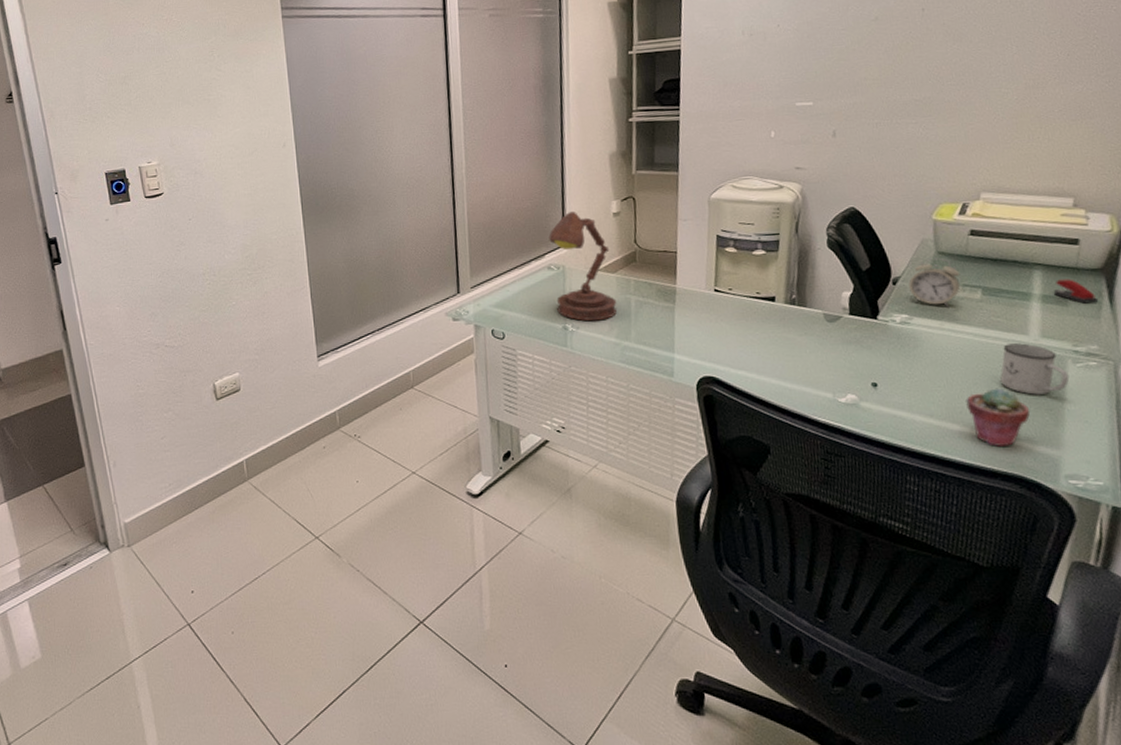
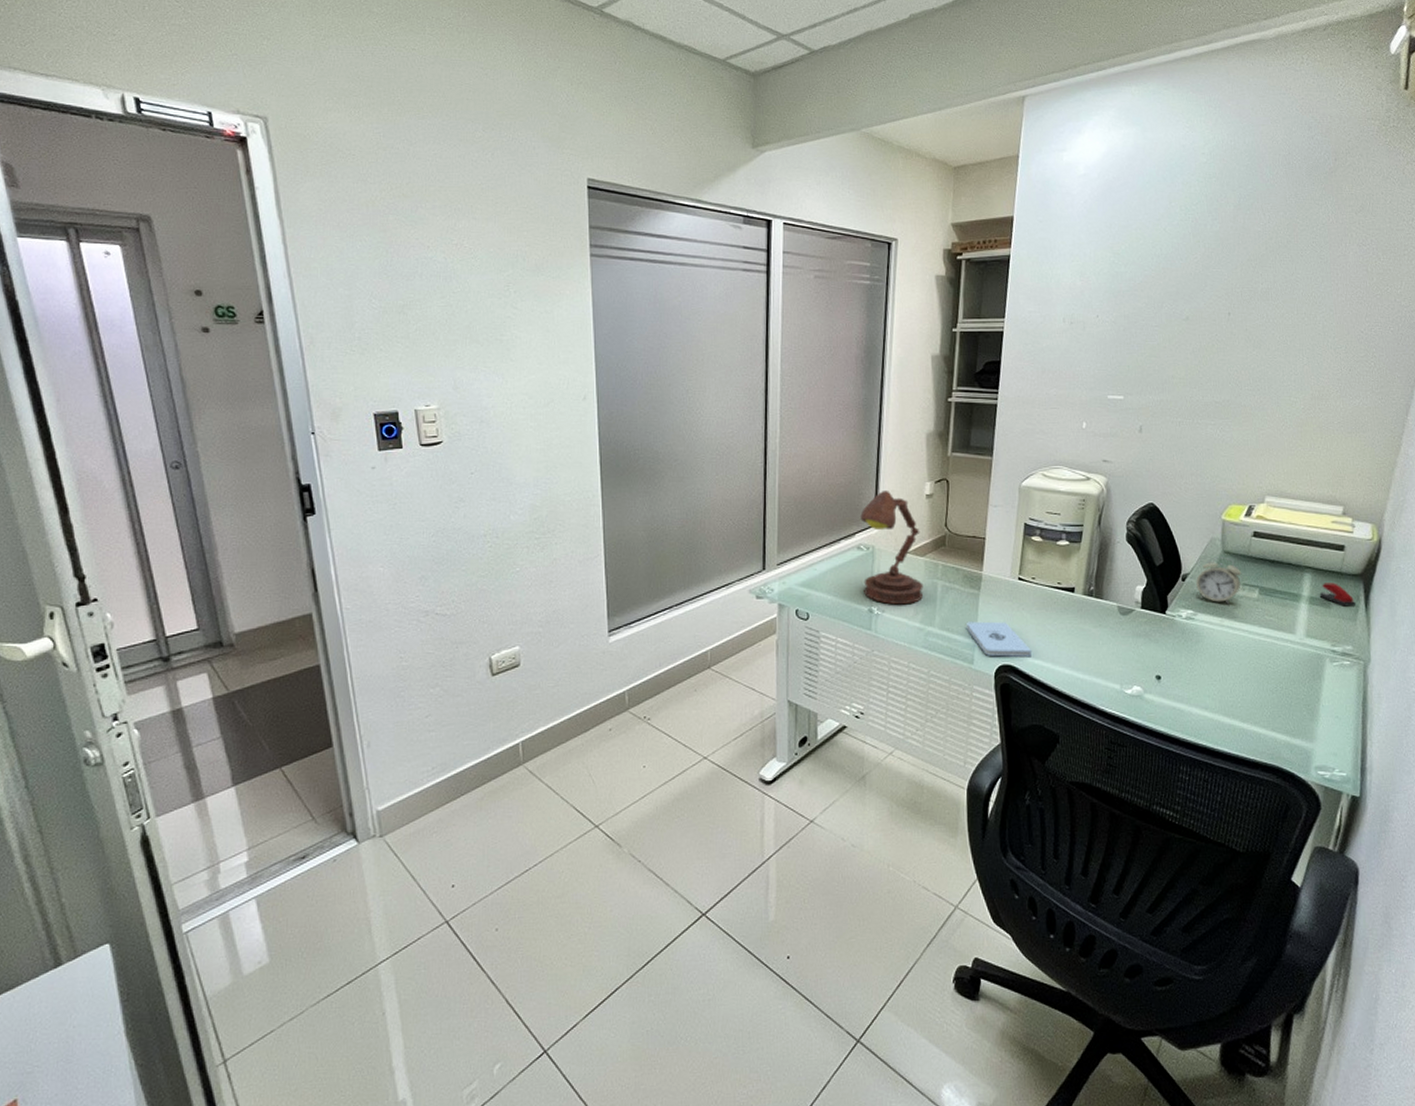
notepad: none [663,334,735,369] -> present [966,621,1033,658]
potted succulent: present [966,388,1030,447] -> none [1237,683,1291,739]
mug: present [1000,343,1070,395] -> none [1268,642,1326,691]

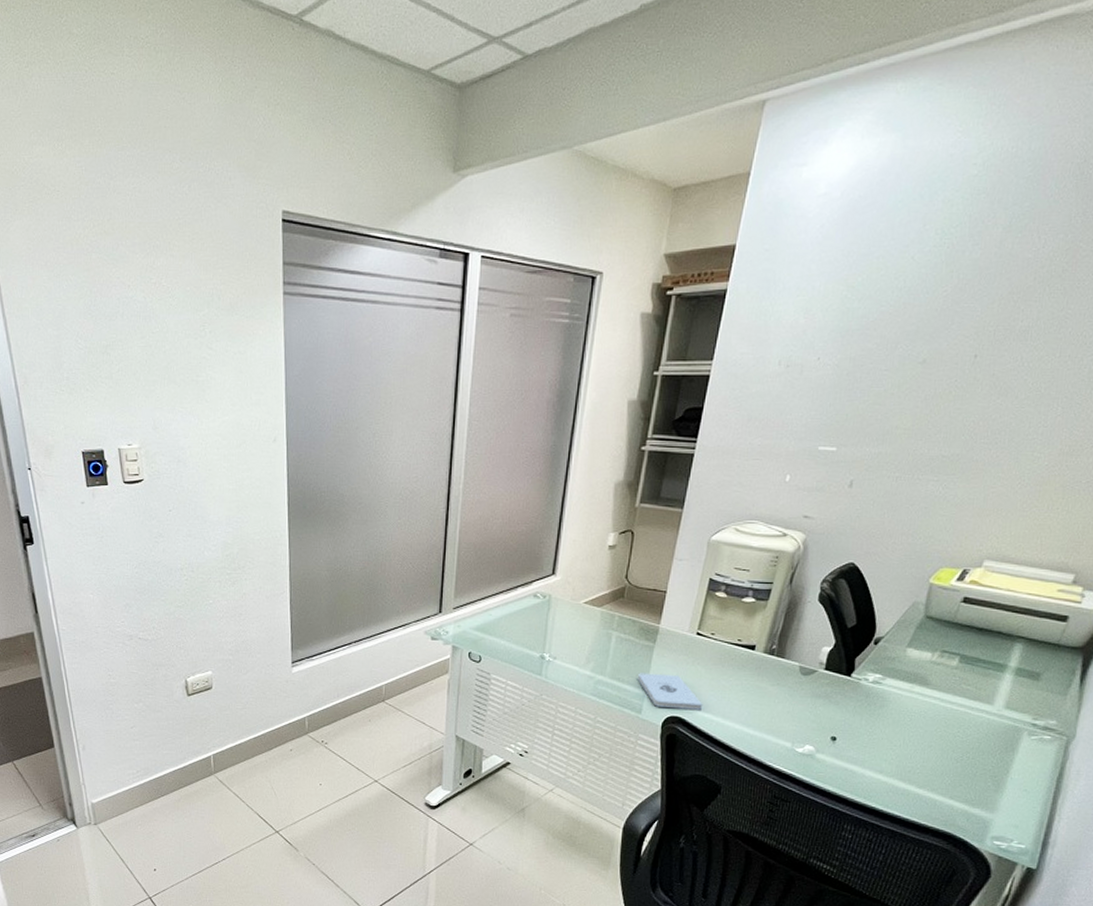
desk lamp: present [860,489,924,605] -> none [537,539,599,653]
alarm clock: present [1196,556,1242,605] -> none [889,621,943,671]
stapler: present [1319,582,1357,607] -> none [1028,654,1071,680]

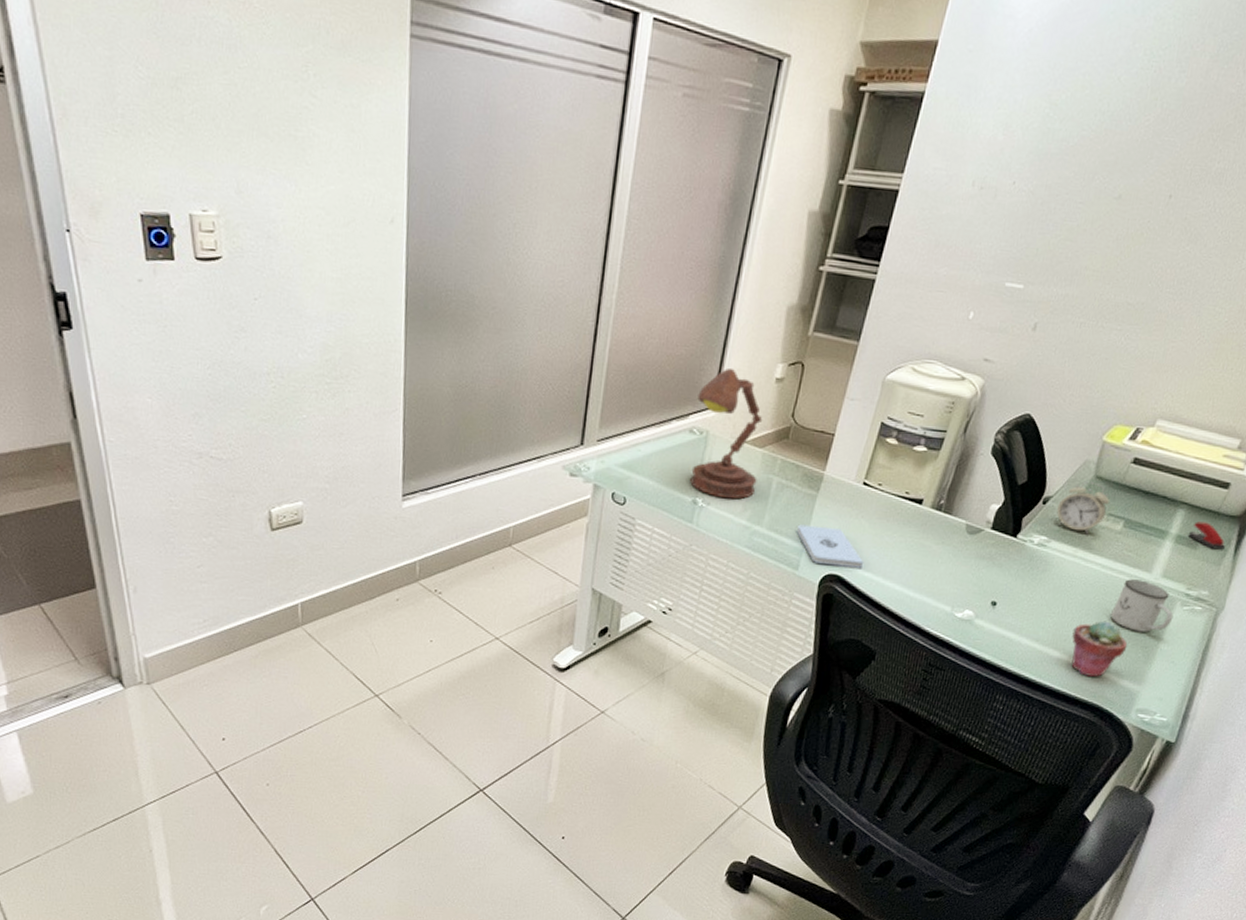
desk lamp: none [537,539,599,653] -> present [690,367,763,499]
alarm clock: none [889,621,943,671] -> present [1056,481,1110,535]
potted succulent: none [916,752,976,806] -> present [1071,620,1128,677]
mug: none [955,711,1021,762] -> present [1110,579,1174,632]
stapler: none [1028,654,1071,680] -> present [1188,521,1226,550]

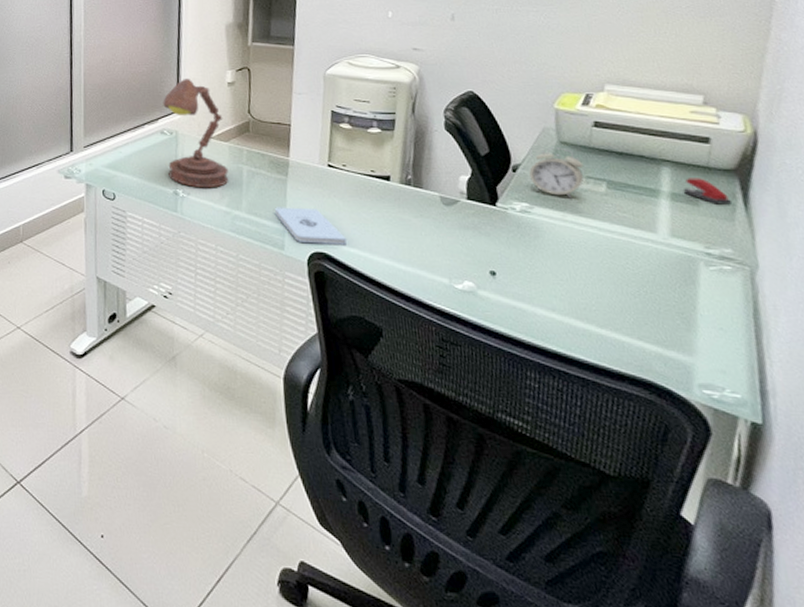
potted succulent: present [1071,620,1128,677] -> none [590,286,660,348]
mug: present [1110,579,1174,632] -> none [627,241,702,296]

